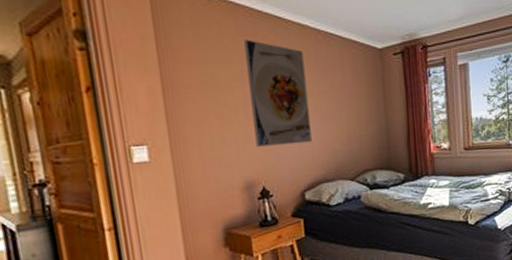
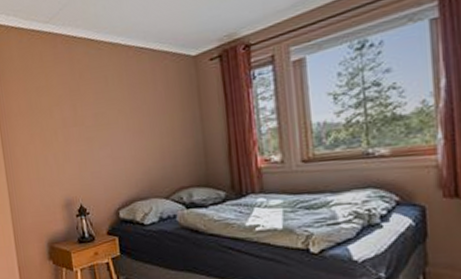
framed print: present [244,40,312,147] -> none [62,65,125,166]

